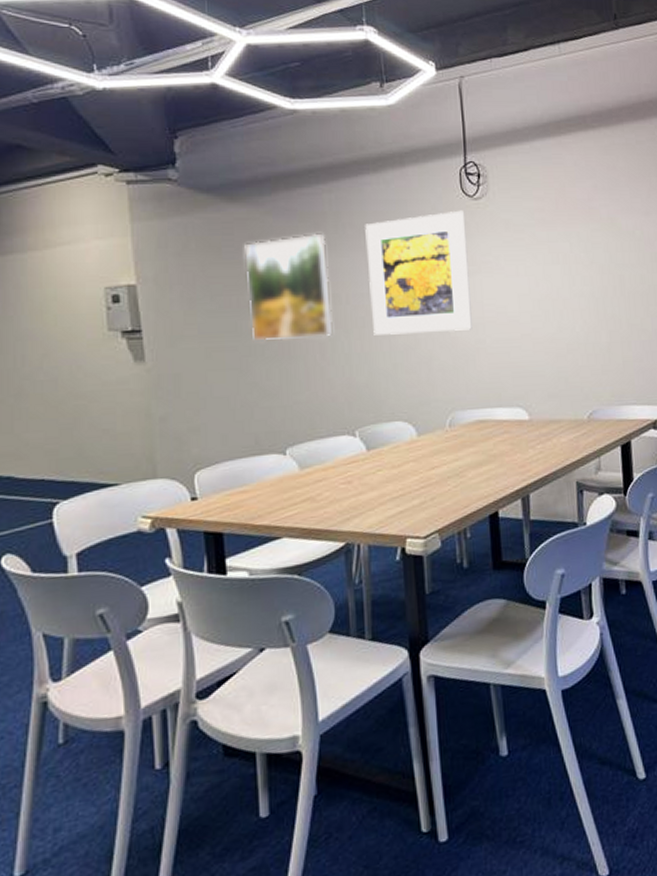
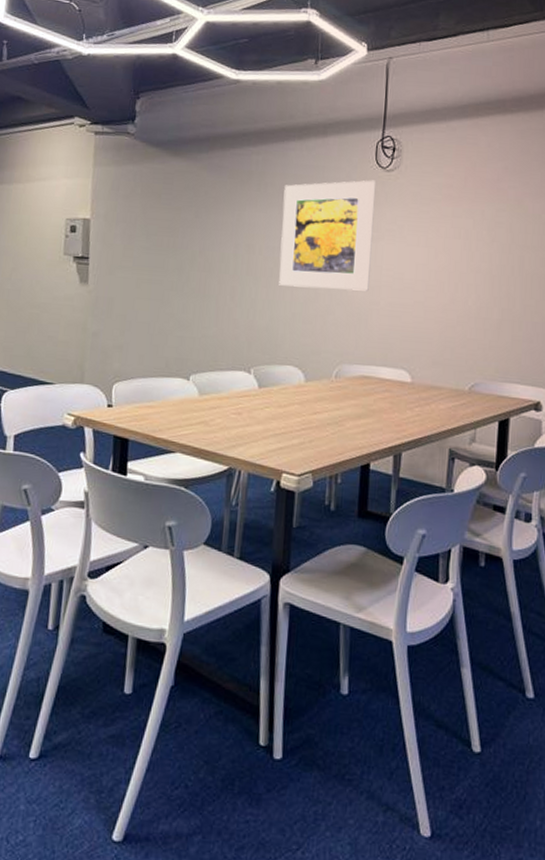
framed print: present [243,233,332,341] -> none [175,189,249,282]

